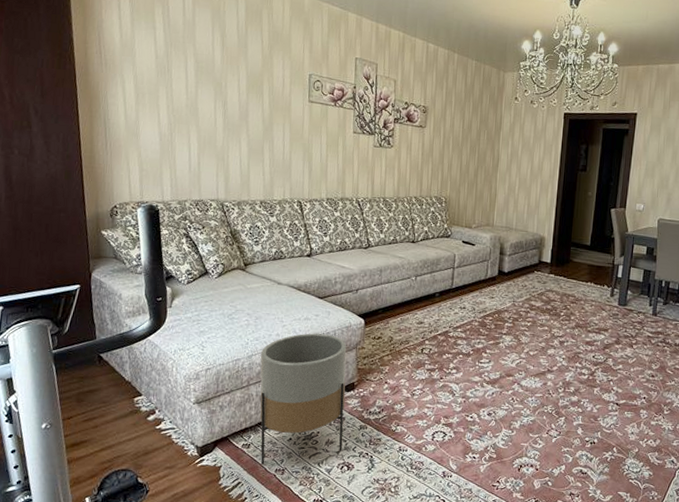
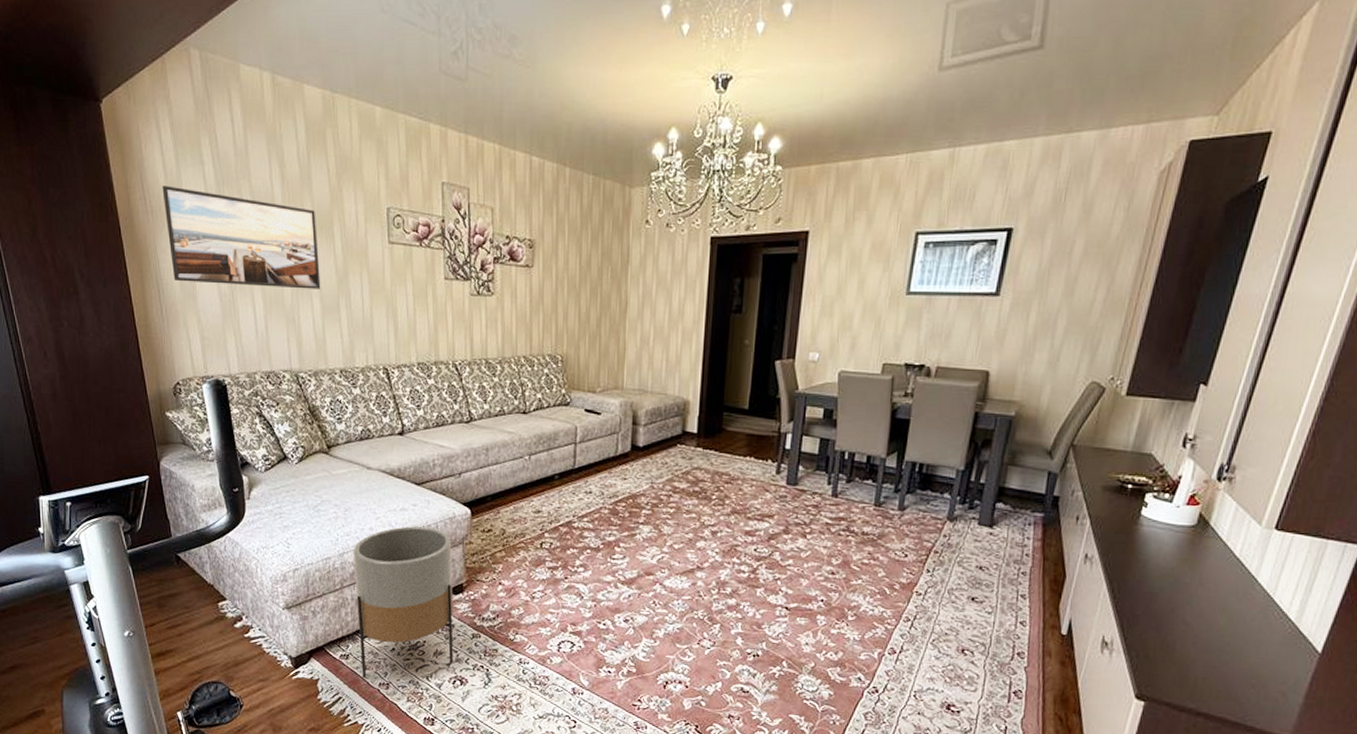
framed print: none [117,43,249,135] -> present [162,185,321,289]

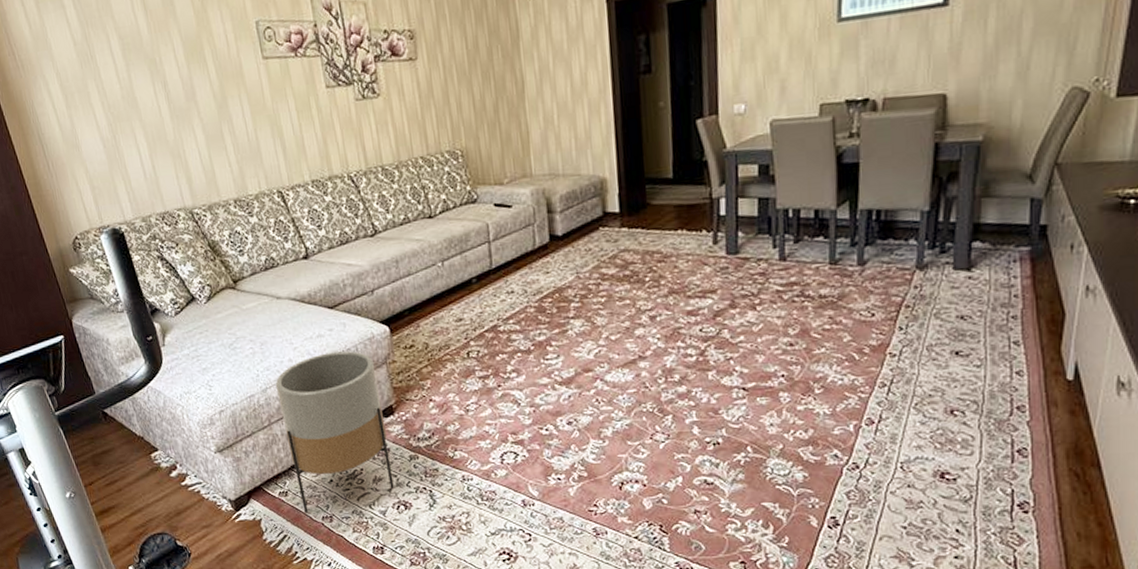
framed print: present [162,185,321,289] -> none [28,36,202,134]

